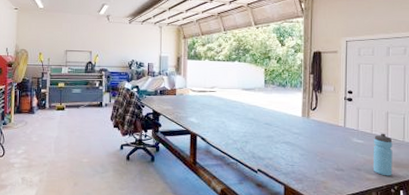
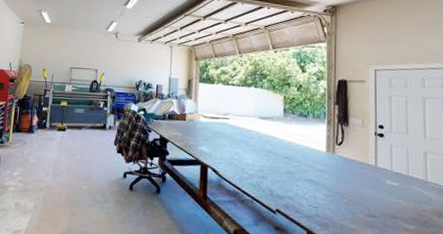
water bottle: present [373,133,393,176] -> none [410,175,435,228]

